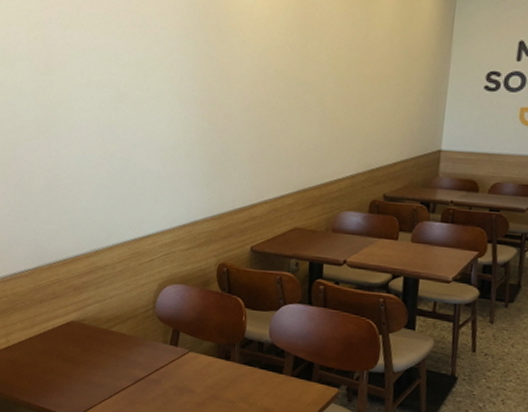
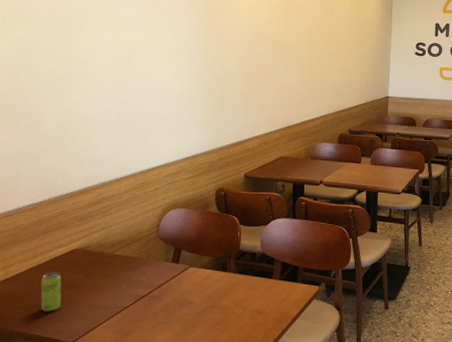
beverage can: none [40,343,61,385] -> present [40,272,62,312]

